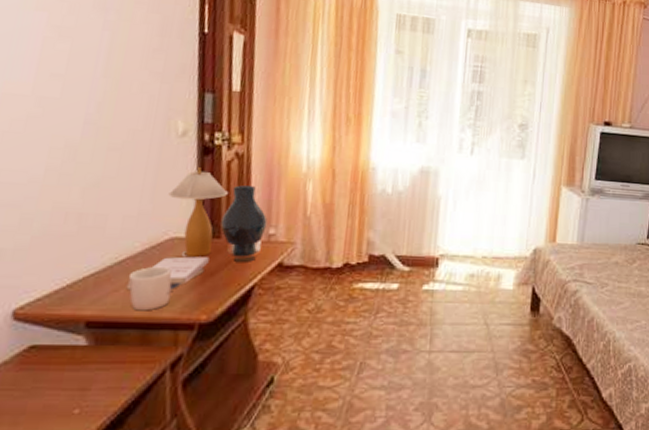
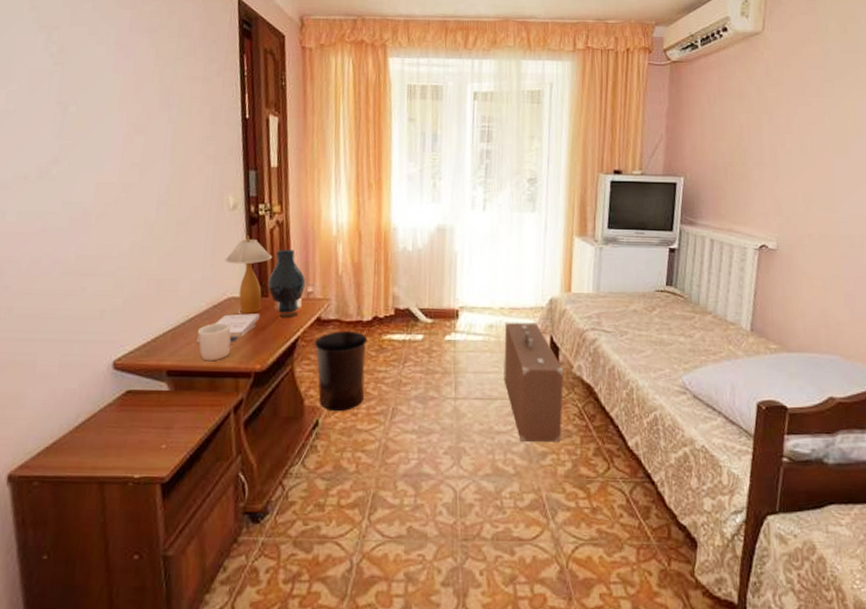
waste bin: none [274,278,337,366] -> present [314,331,368,411]
suitcase: none [482,271,543,395] -> present [504,322,563,442]

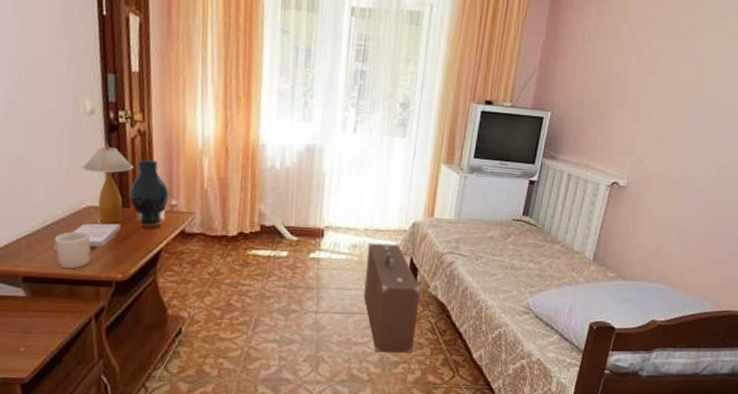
waste bin: present [314,331,368,411] -> none [178,244,233,321]

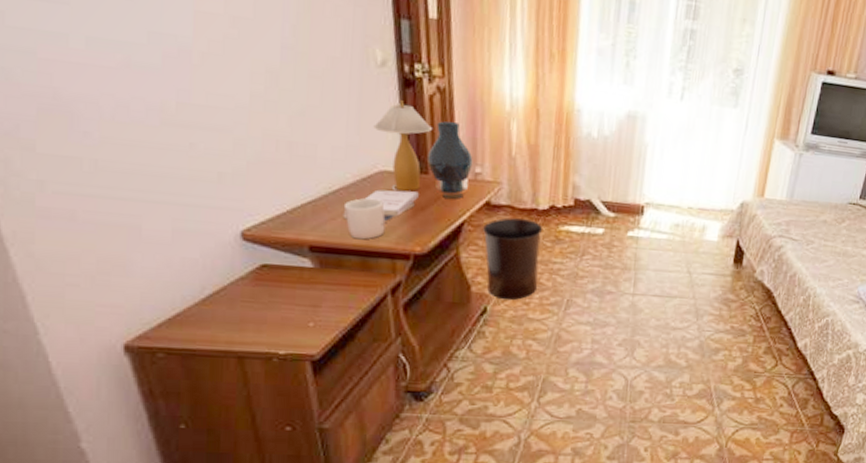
waste bin: none [178,244,233,321] -> present [483,218,543,300]
suitcase: present [364,242,420,353] -> none [685,222,746,340]

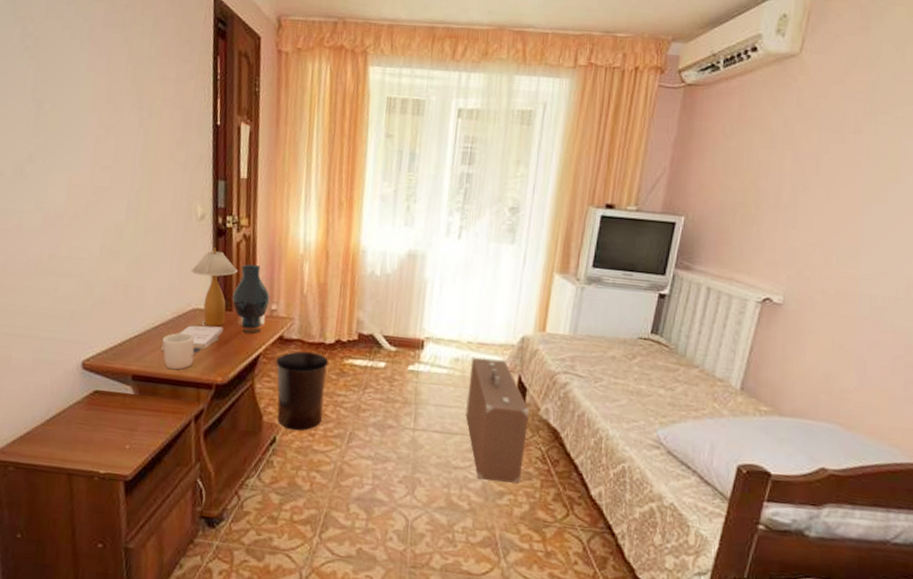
suitcase: none [685,222,746,340] -> present [465,357,529,484]

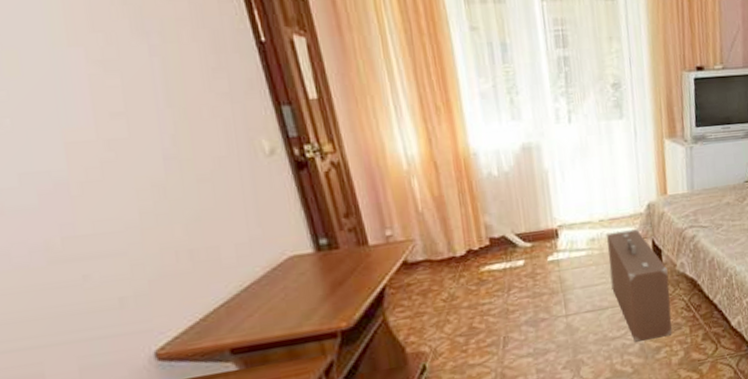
books: present [160,325,223,353] -> none [259,268,334,313]
mug: present [162,332,195,370] -> none [258,284,306,331]
table lamp: present [191,247,239,327] -> none [274,183,335,273]
vase: present [232,264,270,335] -> none [335,192,383,269]
waste bin: present [275,351,329,431] -> none [405,268,471,353]

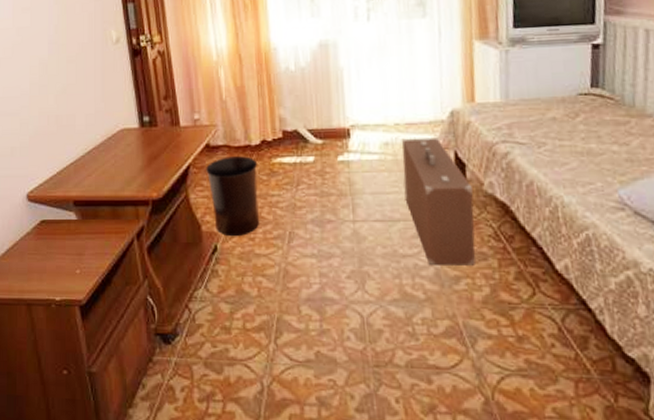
waste bin: none [405,268,471,353] -> present [206,156,259,236]

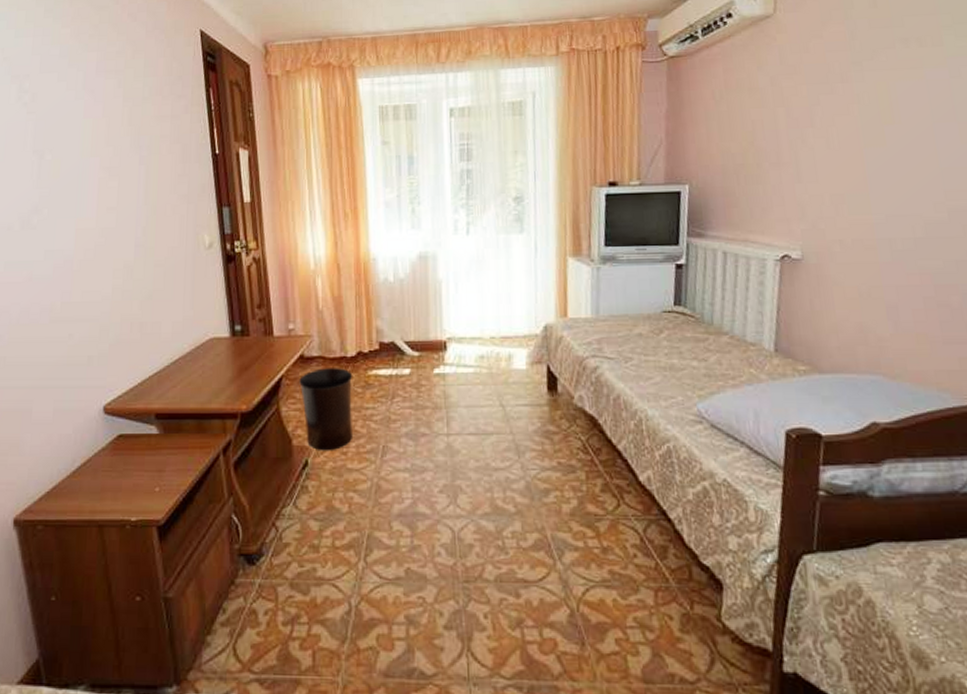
suitcase: present [402,137,475,266] -> none [497,351,565,478]

